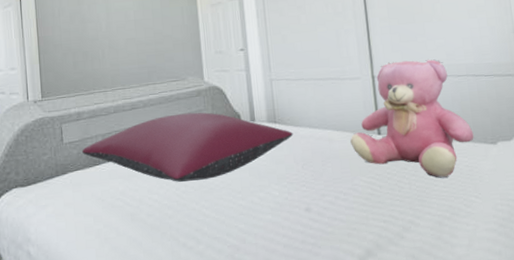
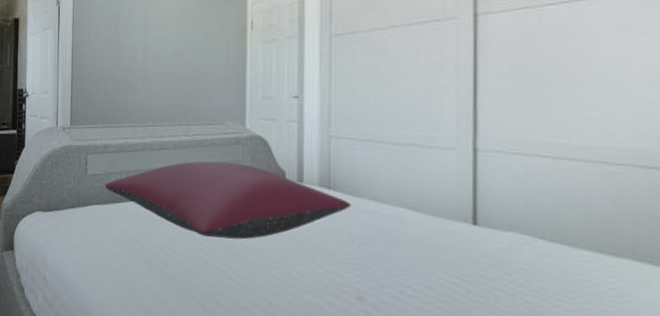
teddy bear: present [350,59,474,178] -> none [430,133,632,299]

